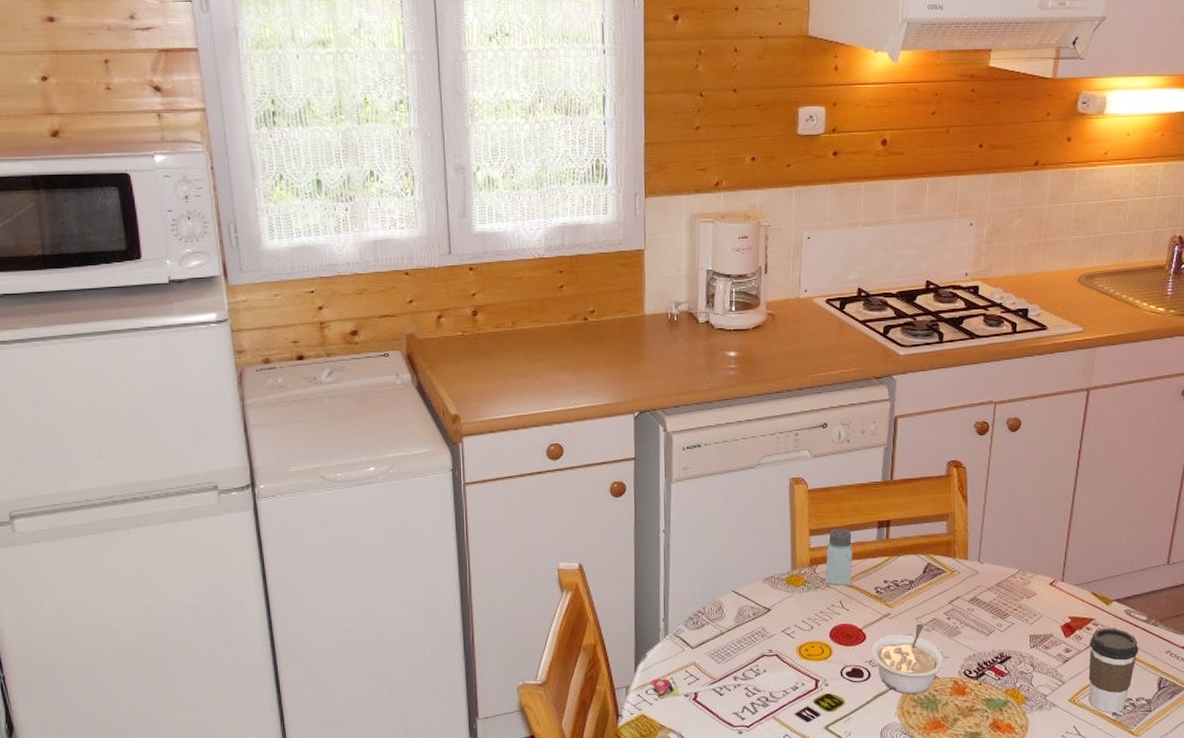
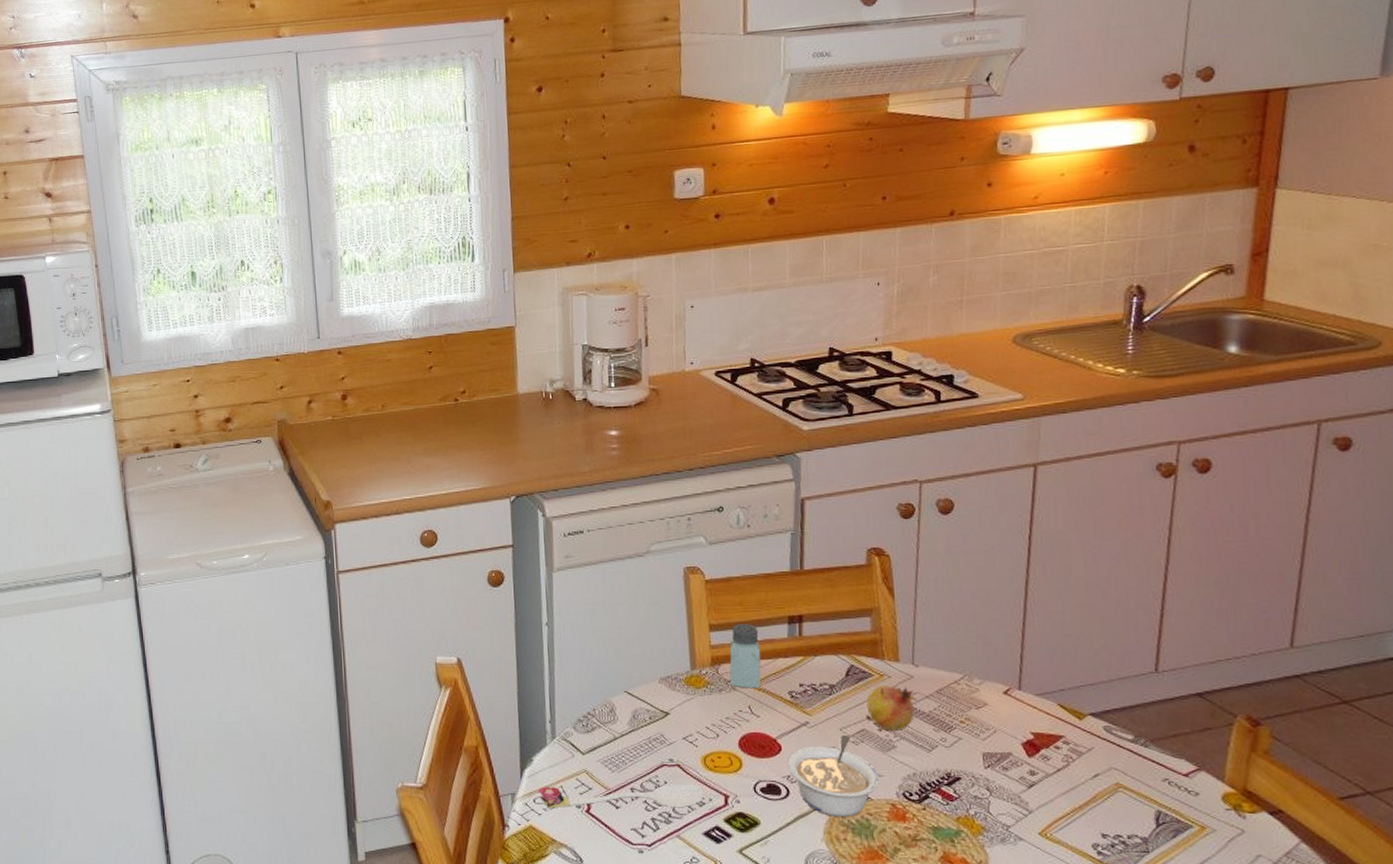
fruit: none [938,580,980,619] -> present [866,685,917,730]
coffee cup: present [1088,628,1139,713] -> none [1060,747,1126,852]

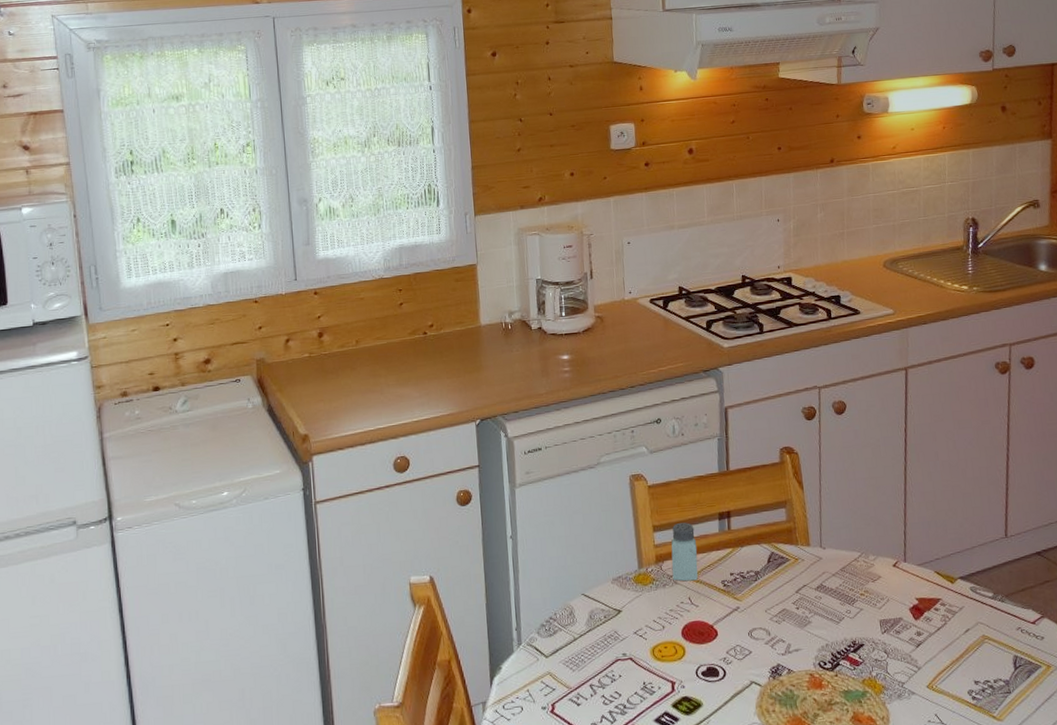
spoon: present [538,784,705,809] -> none [507,674,655,713]
legume: present [788,734,879,818] -> none [724,615,799,692]
fruit: present [866,685,917,730] -> none [785,566,826,608]

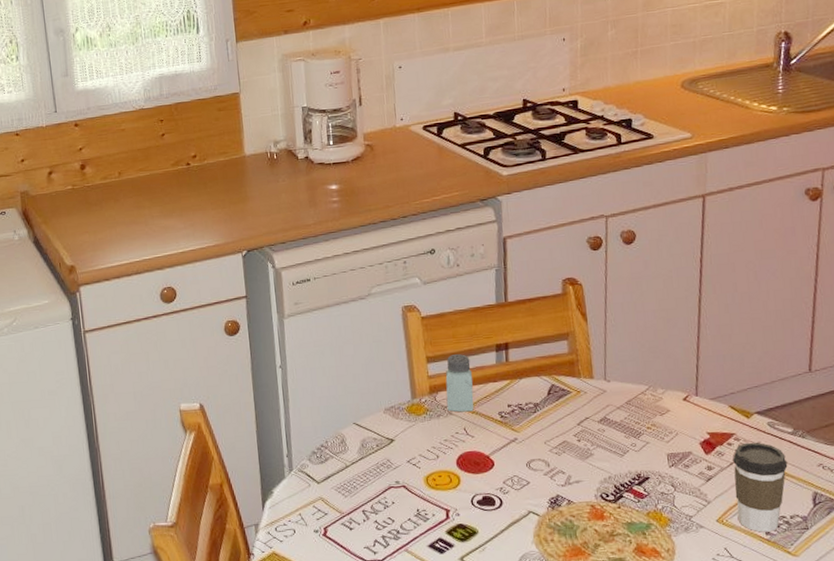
coffee cup: none [940,607,990,698] -> present [733,442,788,533]

